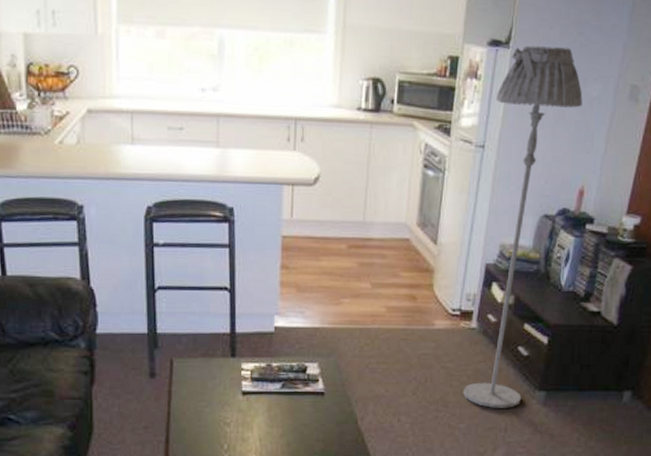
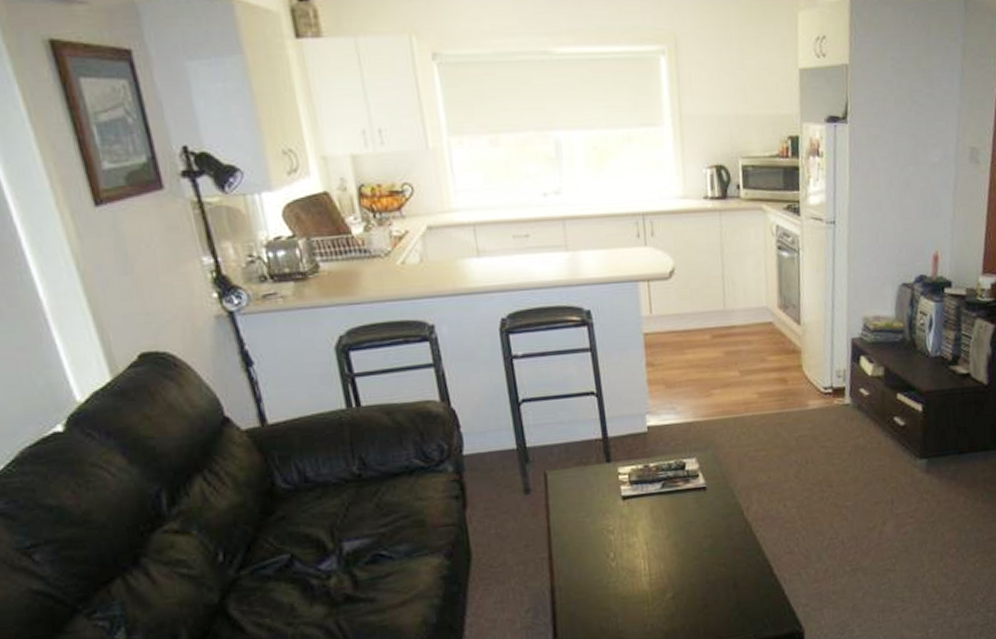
floor lamp: present [462,45,583,408] -> none [840,117,925,482]

